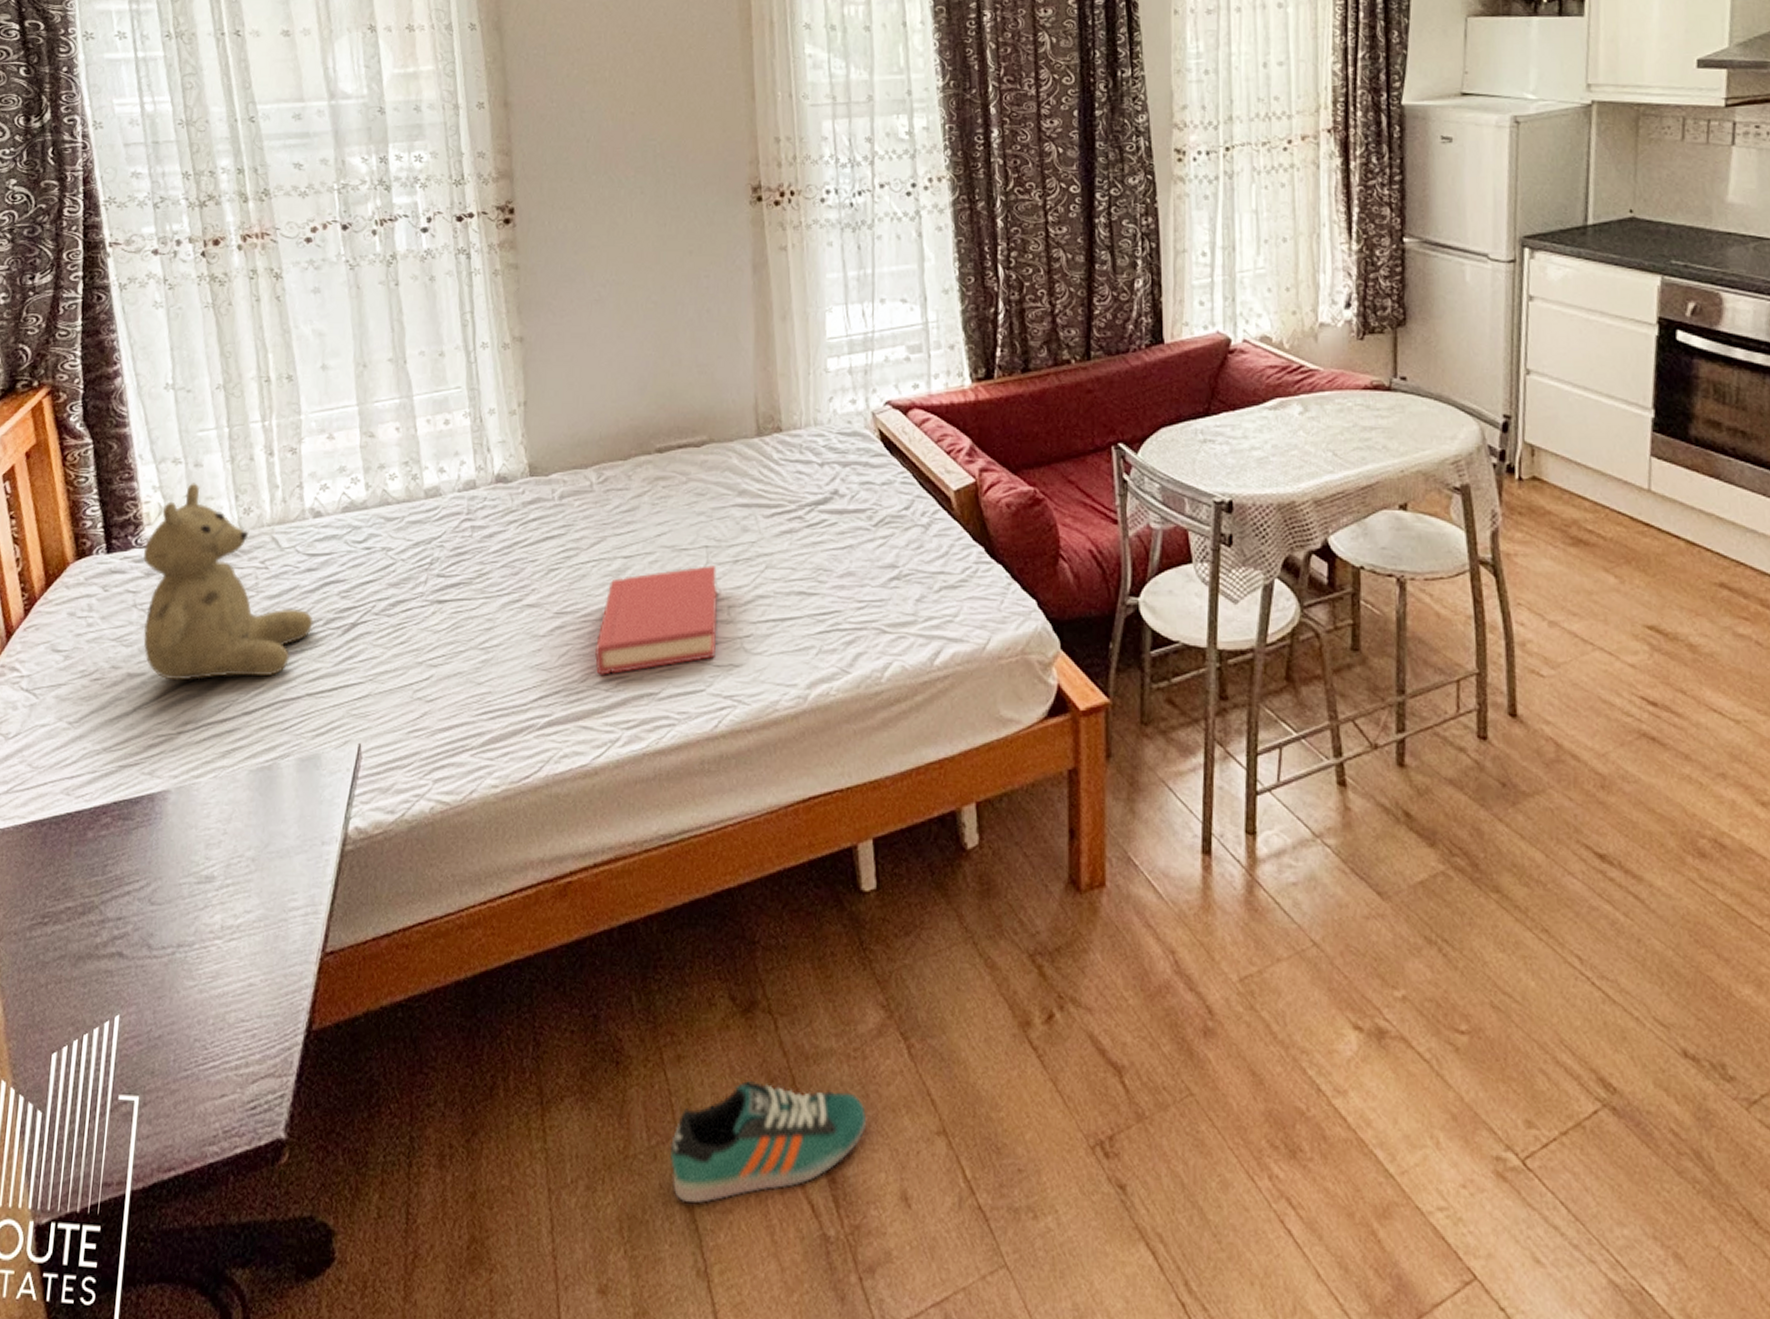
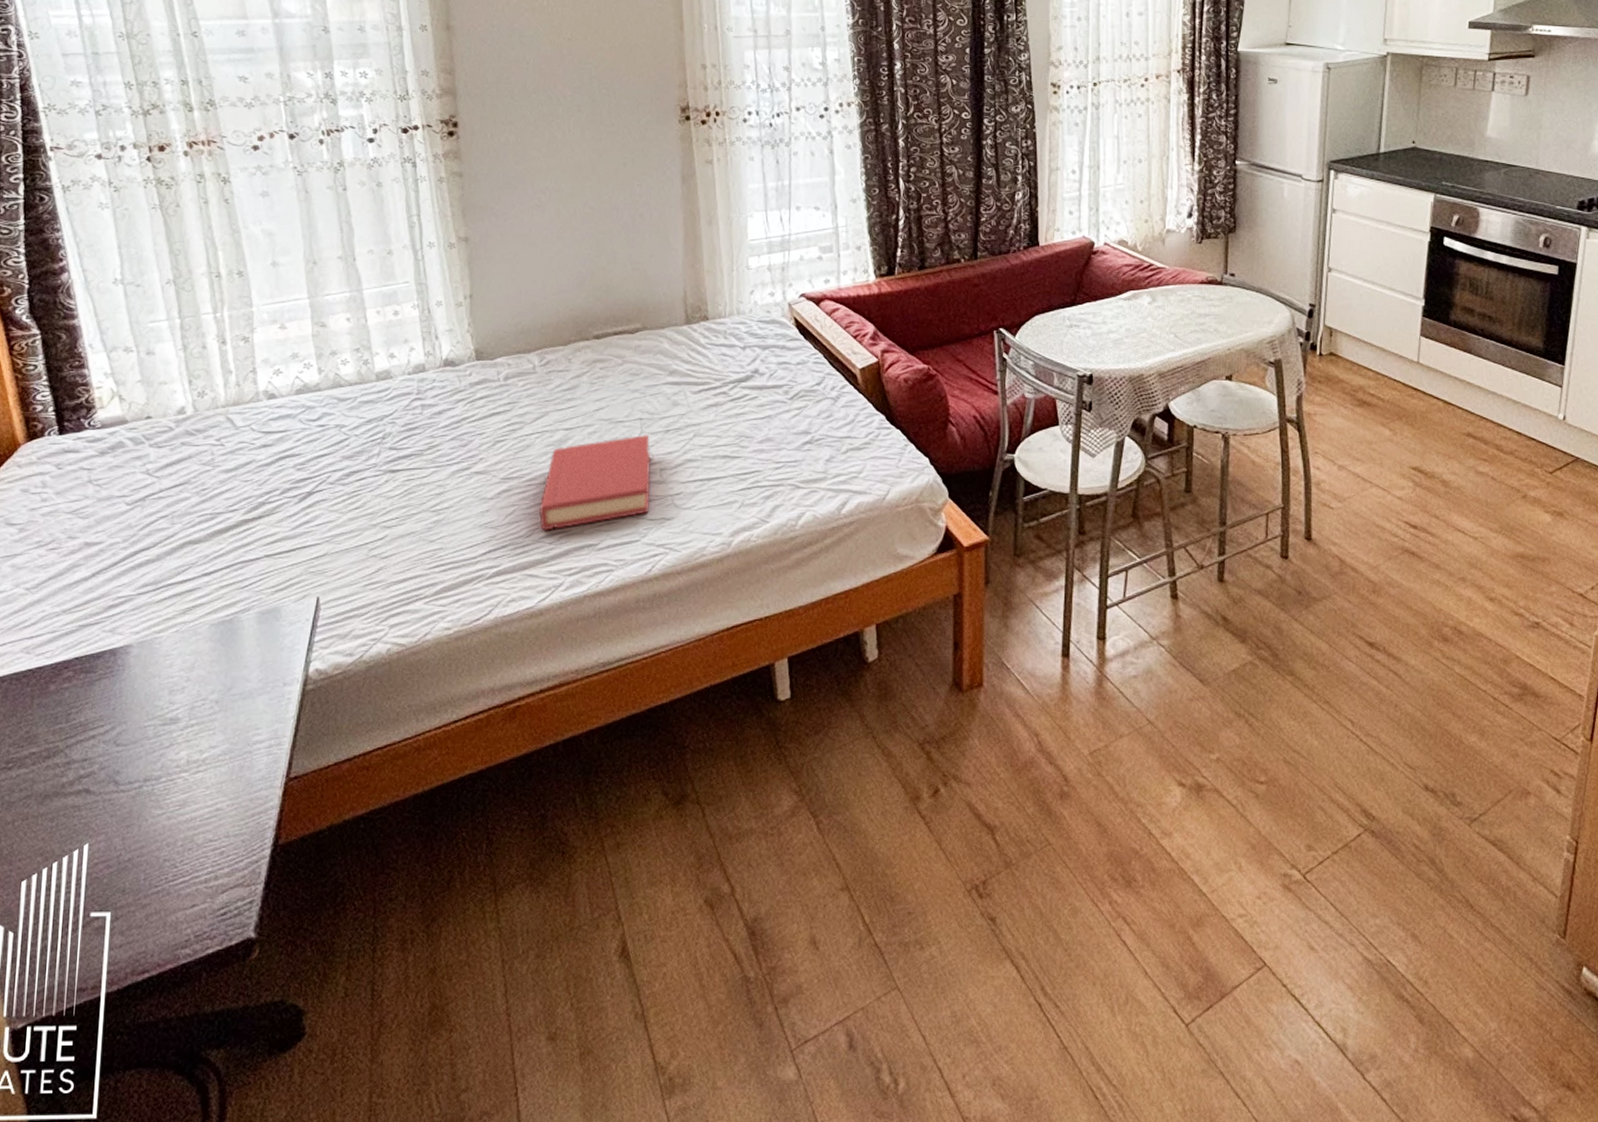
teddy bear: present [143,483,313,681] -> none [97,369,270,548]
sneaker: present [670,1081,867,1203] -> none [611,860,782,960]

